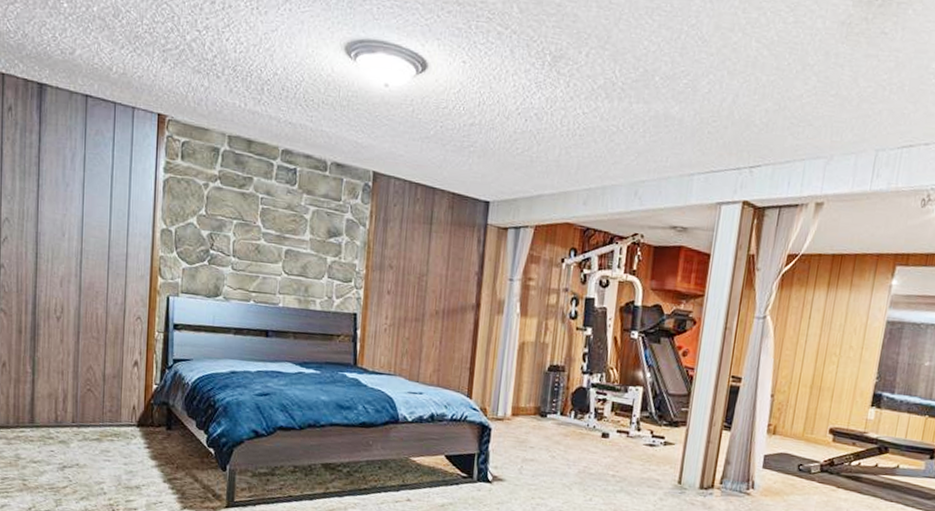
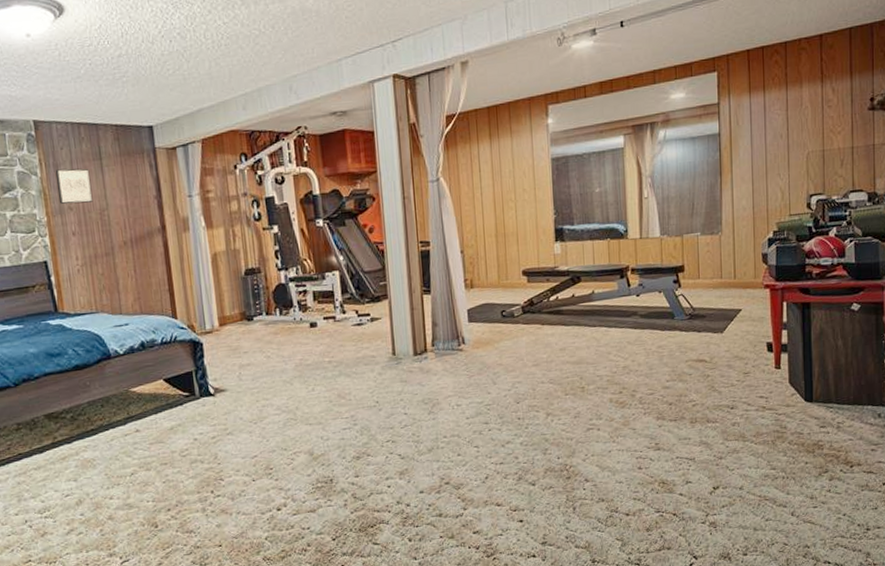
wall art: none [381,225,418,265] -> present [55,168,93,204]

